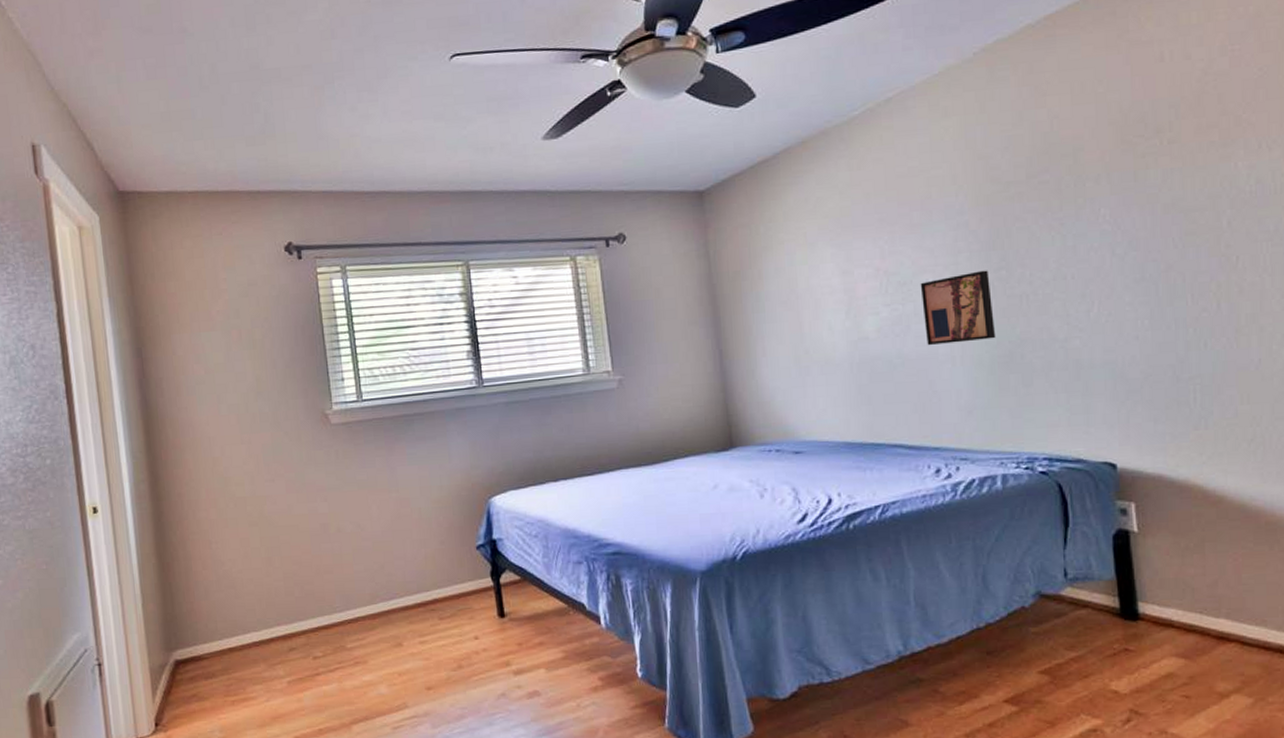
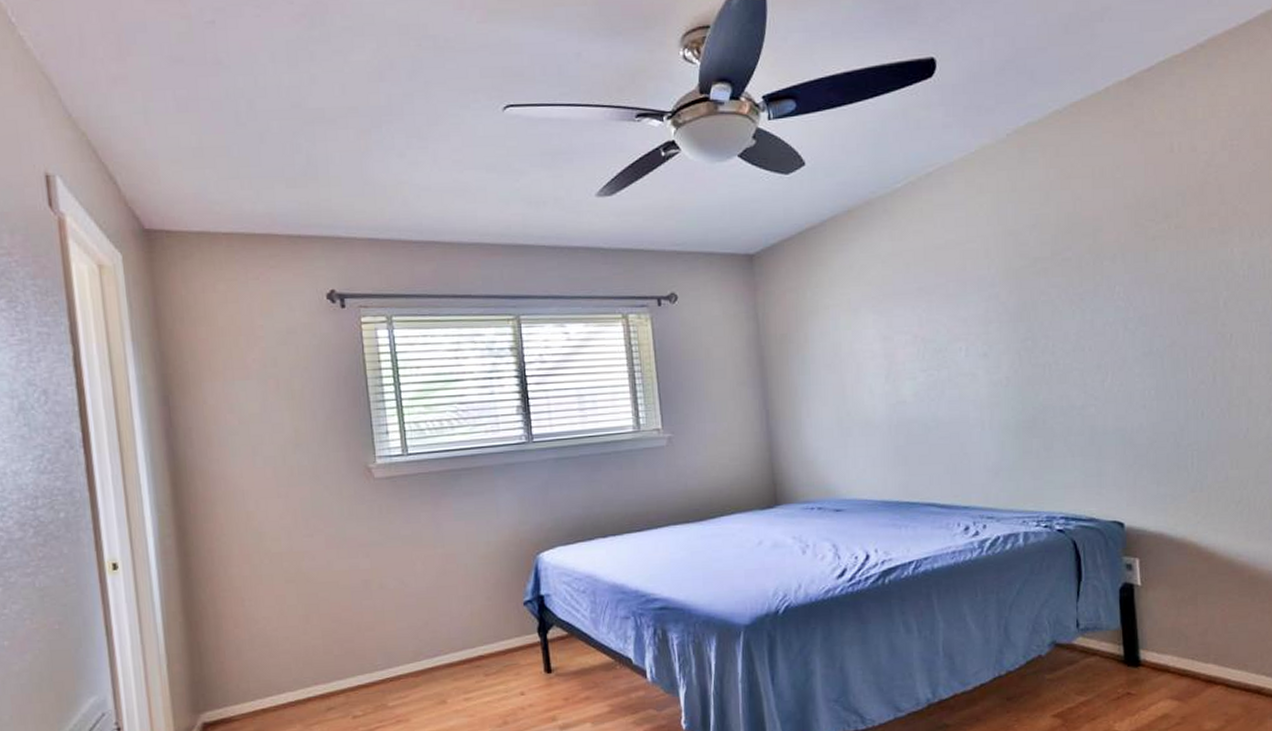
wall art: present [920,270,996,346] -> none [954,340,1022,411]

